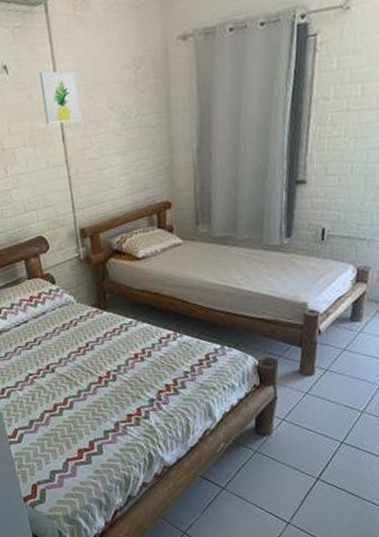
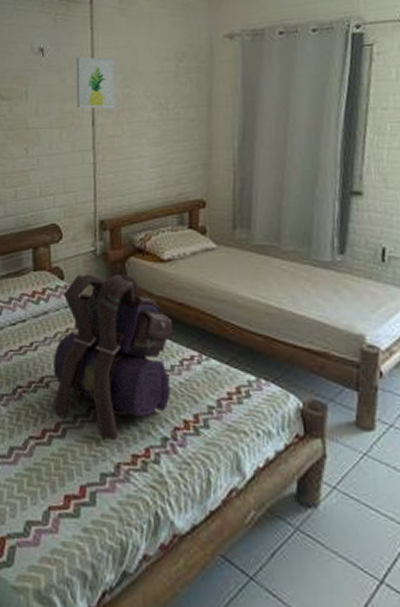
backpack: none [55,274,154,407] -> present [52,273,174,441]

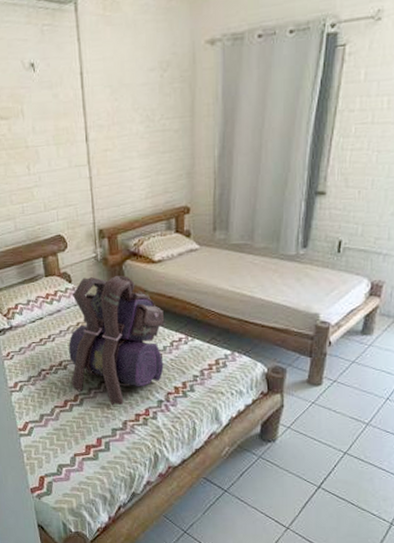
wall art: present [76,57,115,109] -> none [66,70,106,125]

